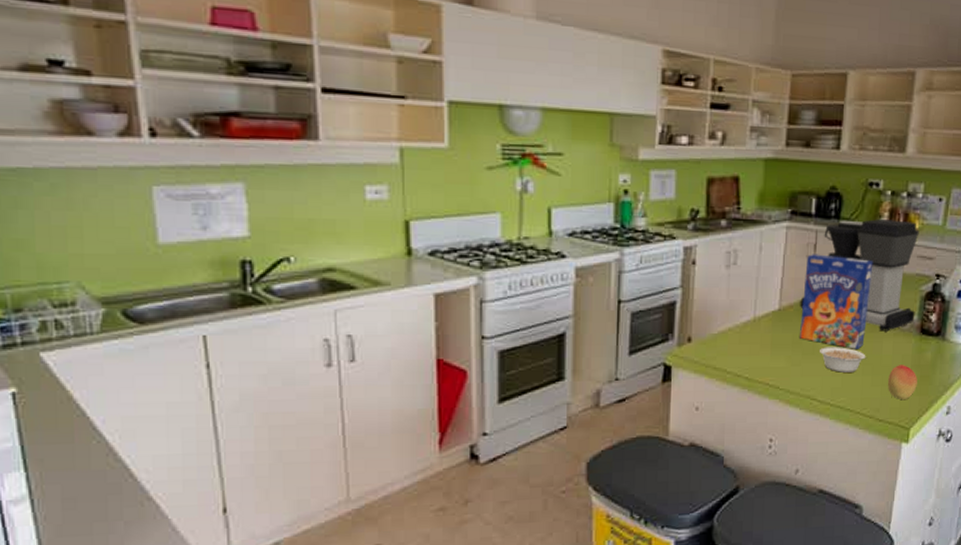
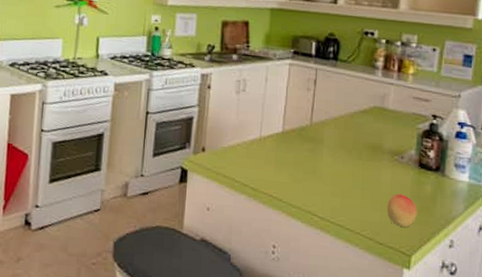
coffee maker: present [800,219,919,332] -> none [301,61,414,162]
cereal box: present [800,254,873,349] -> none [301,88,370,175]
legume: present [820,347,867,373] -> none [320,169,366,195]

